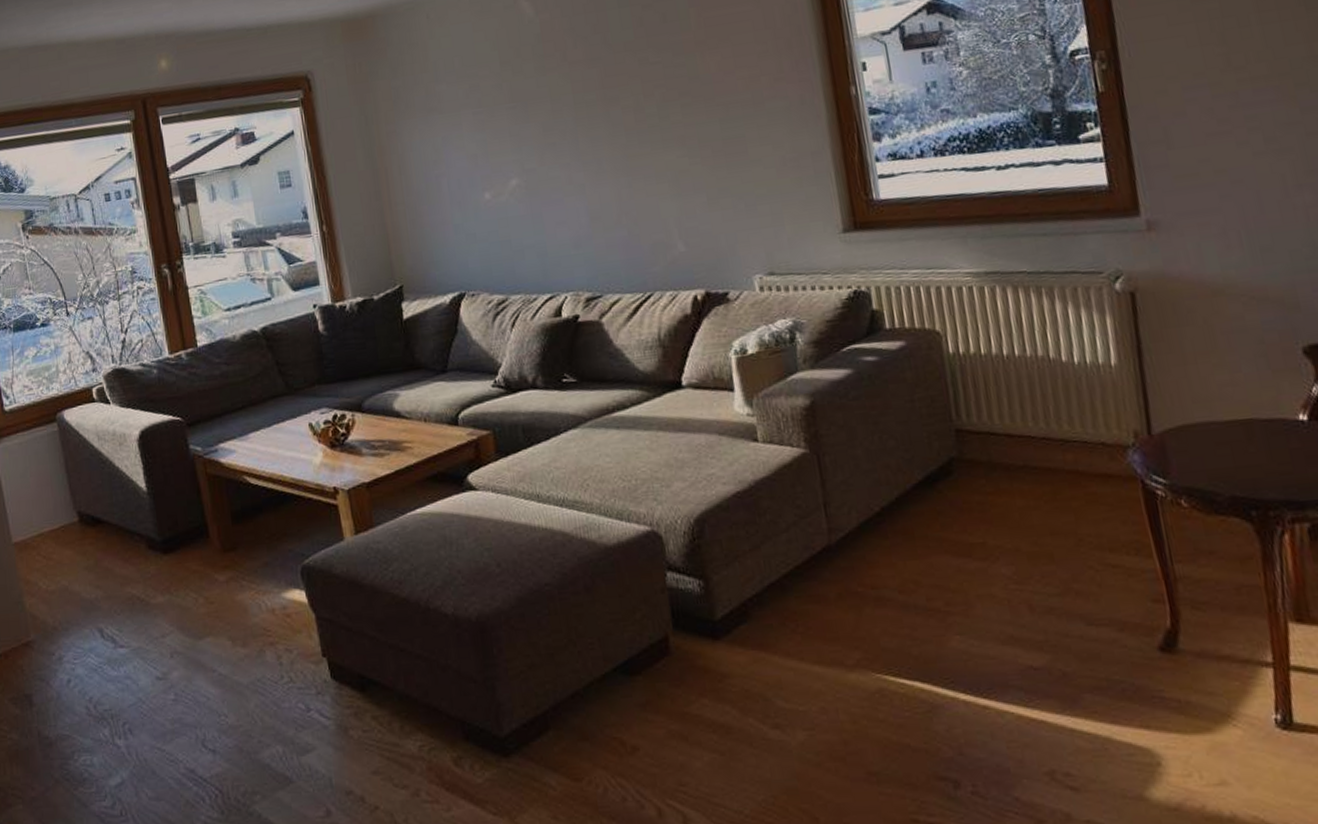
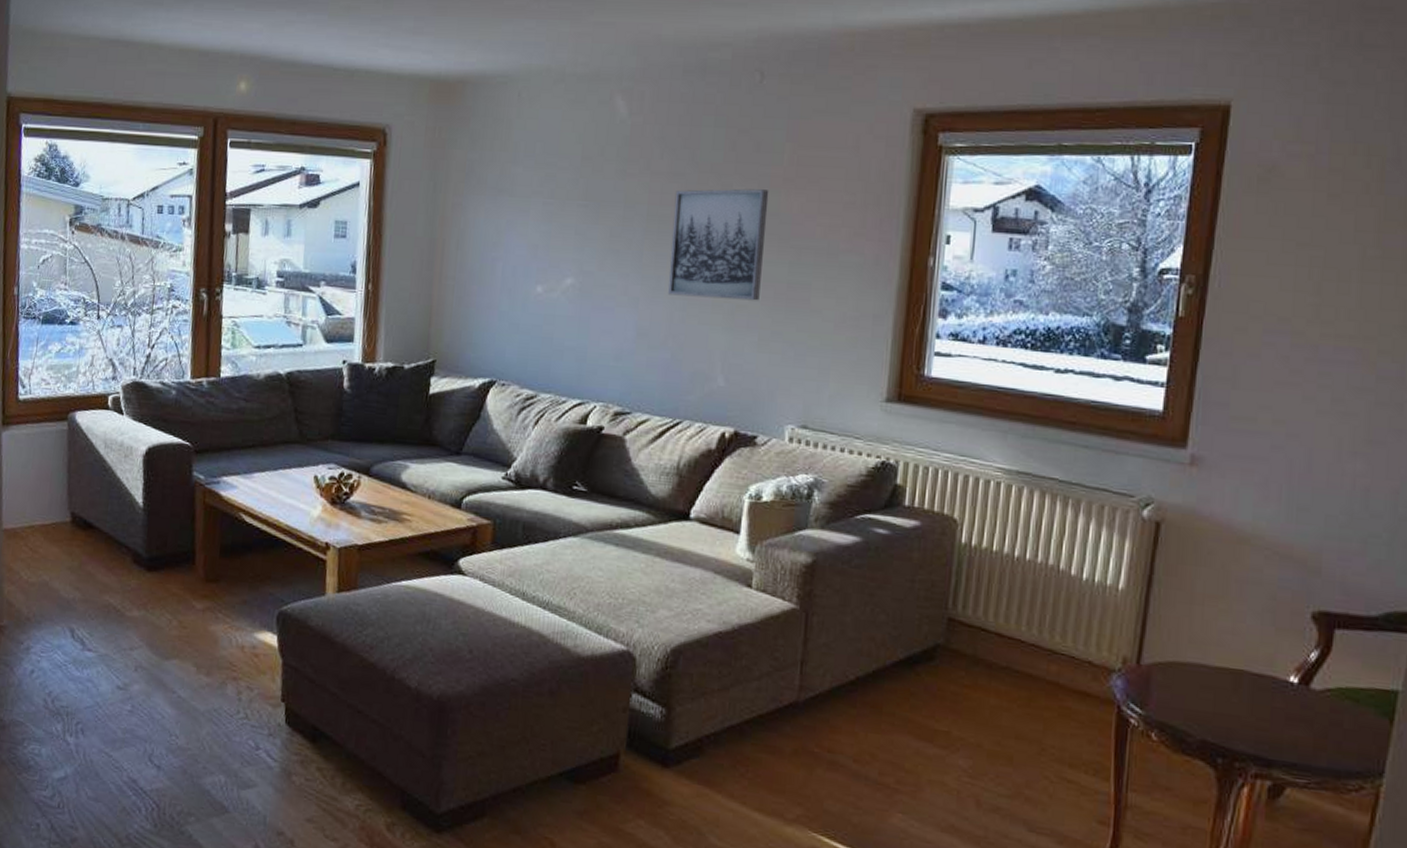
wall art: none [596,56,700,175] -> present [668,189,769,301]

